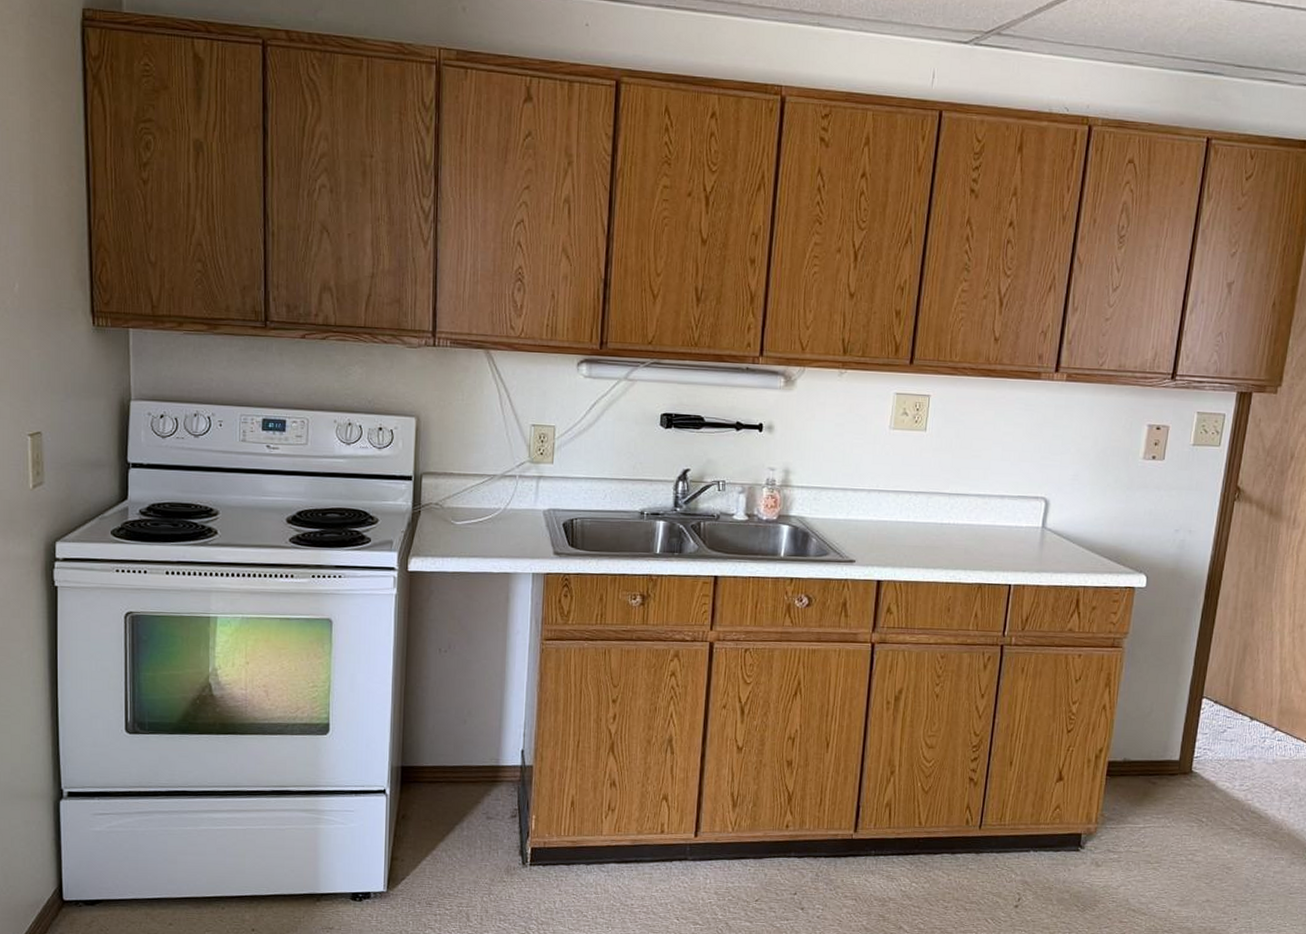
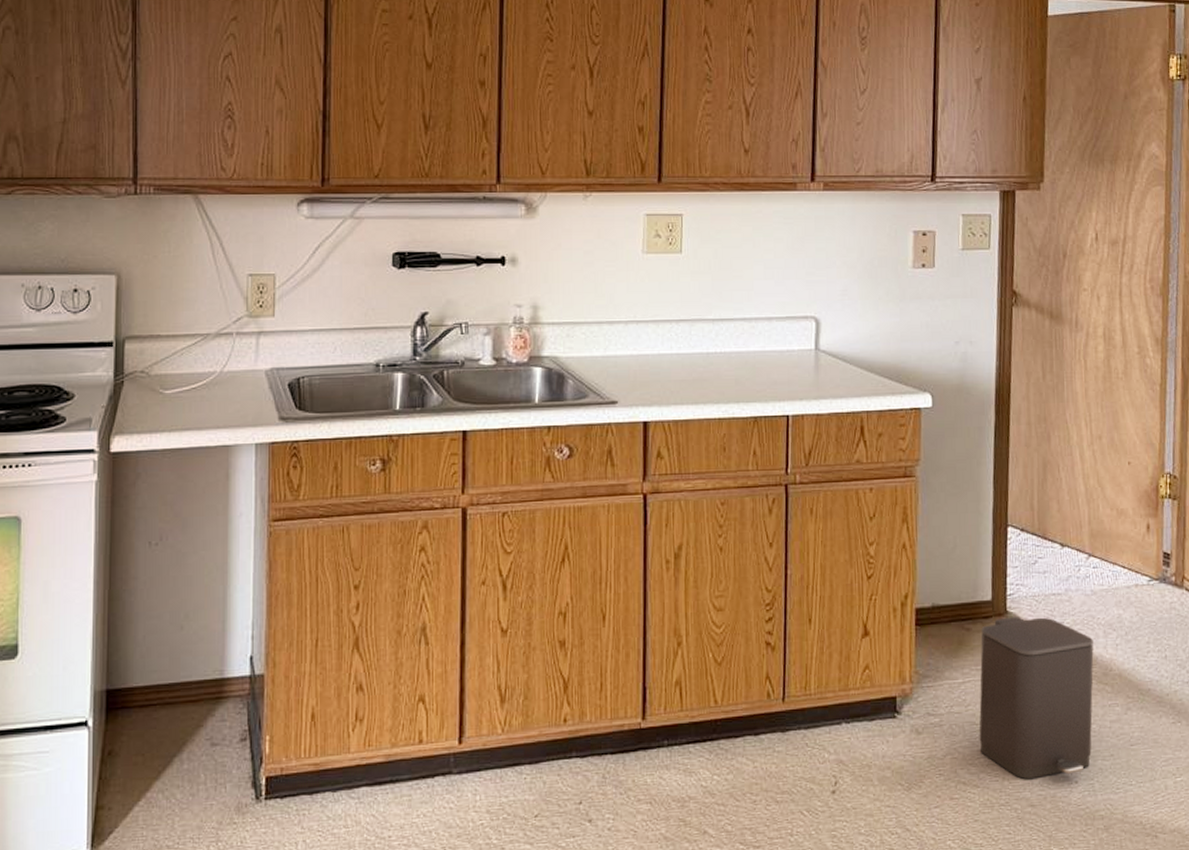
pedal bin: none [1152,776,1270,913] -> present [979,617,1095,780]

